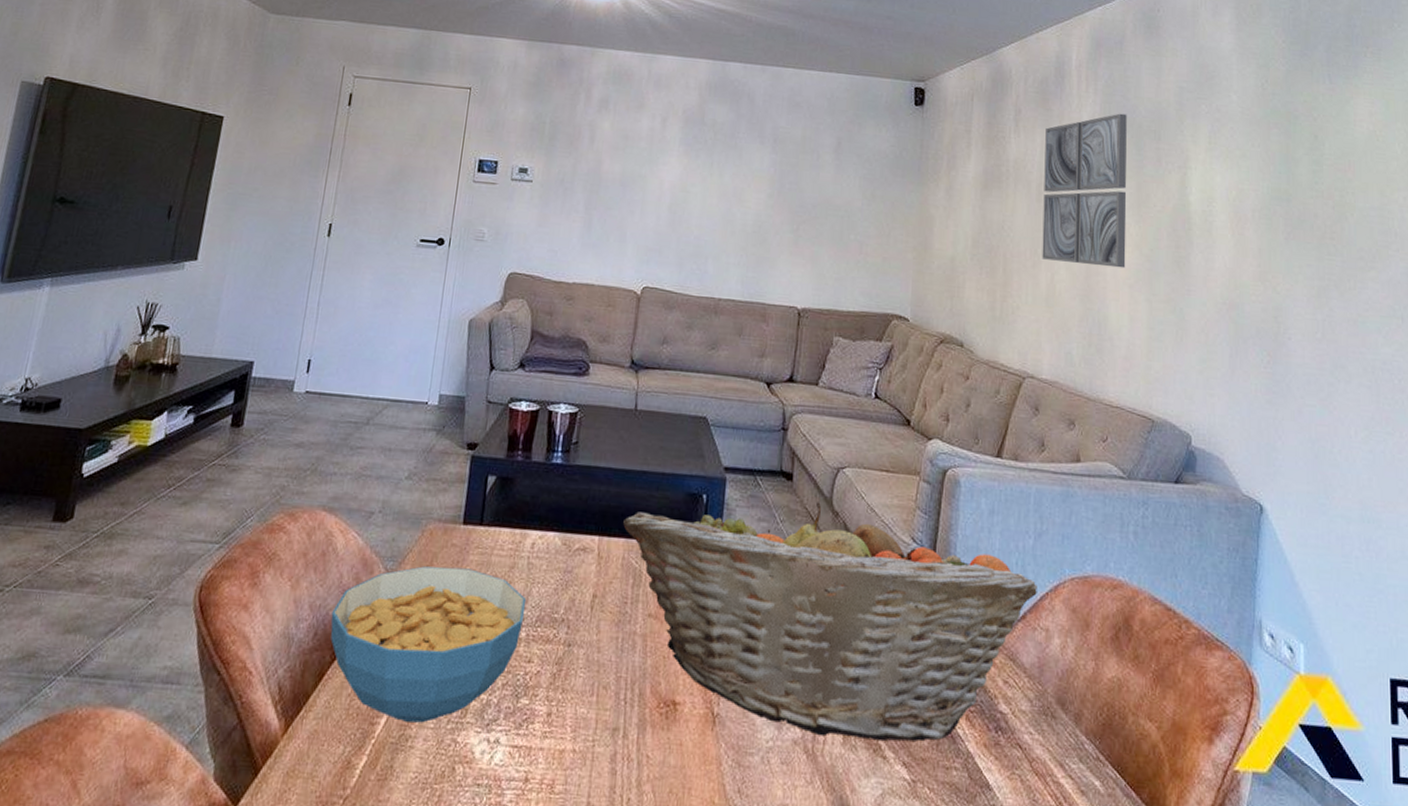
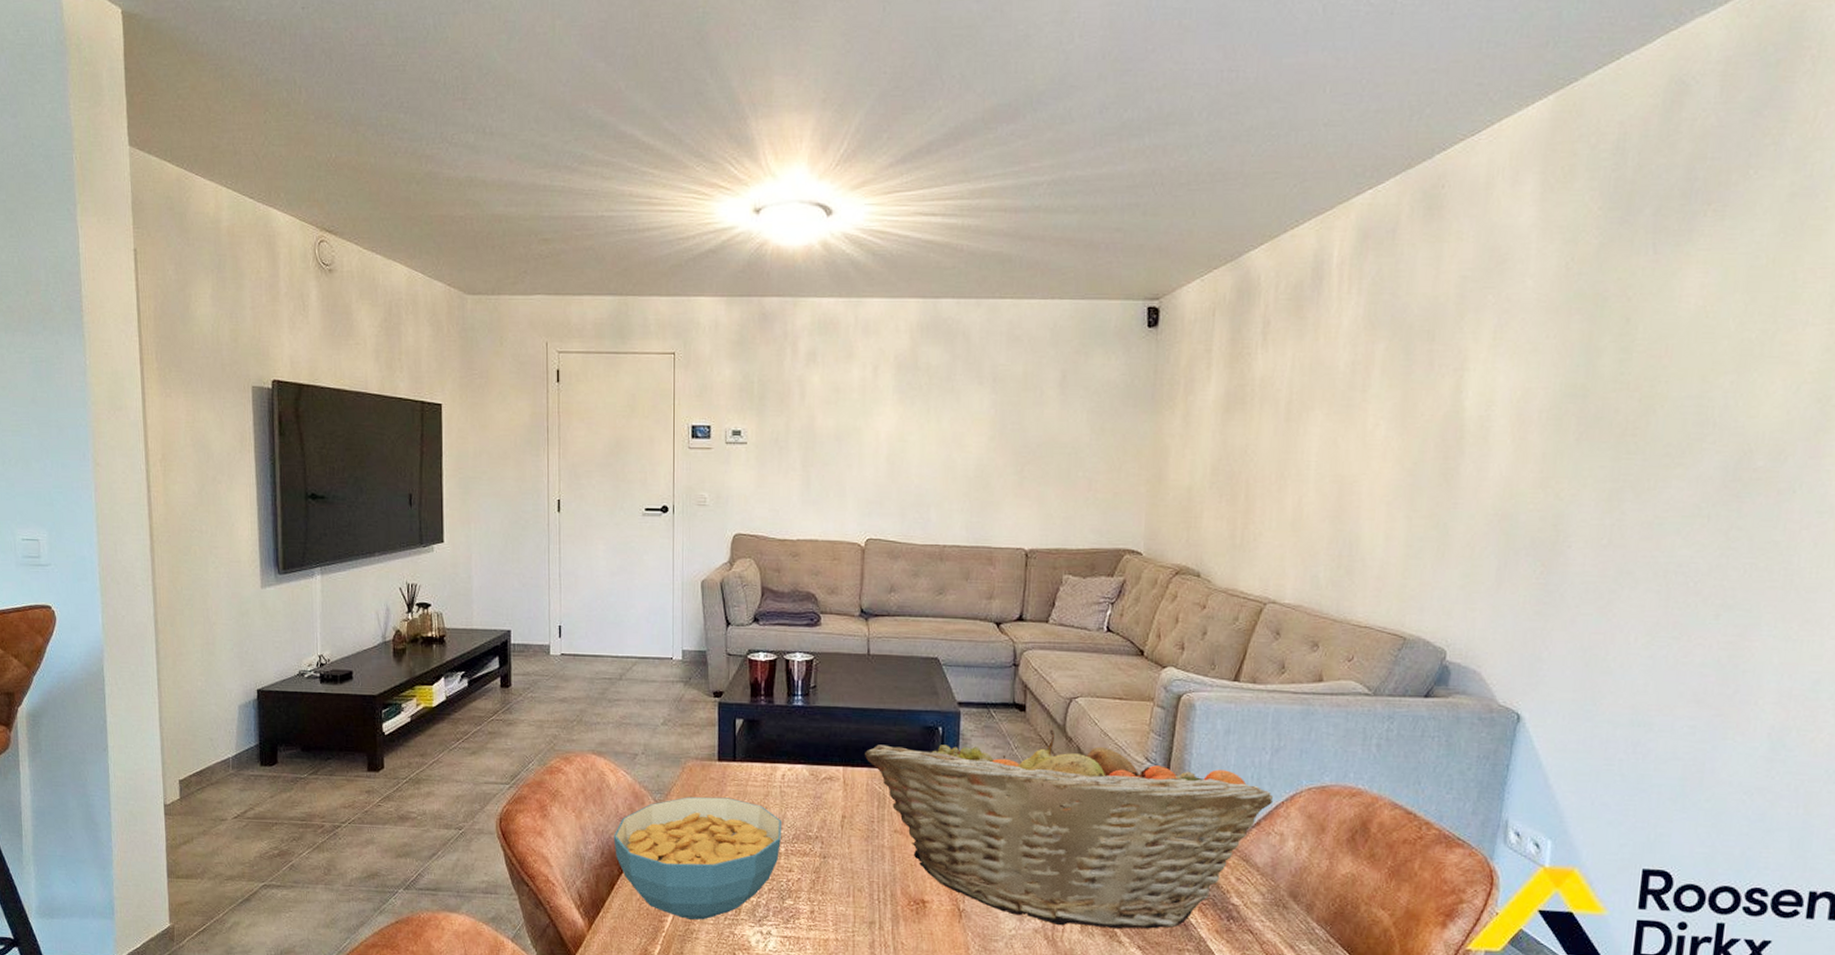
wall art: present [1042,113,1127,268] -> none [1288,314,1396,485]

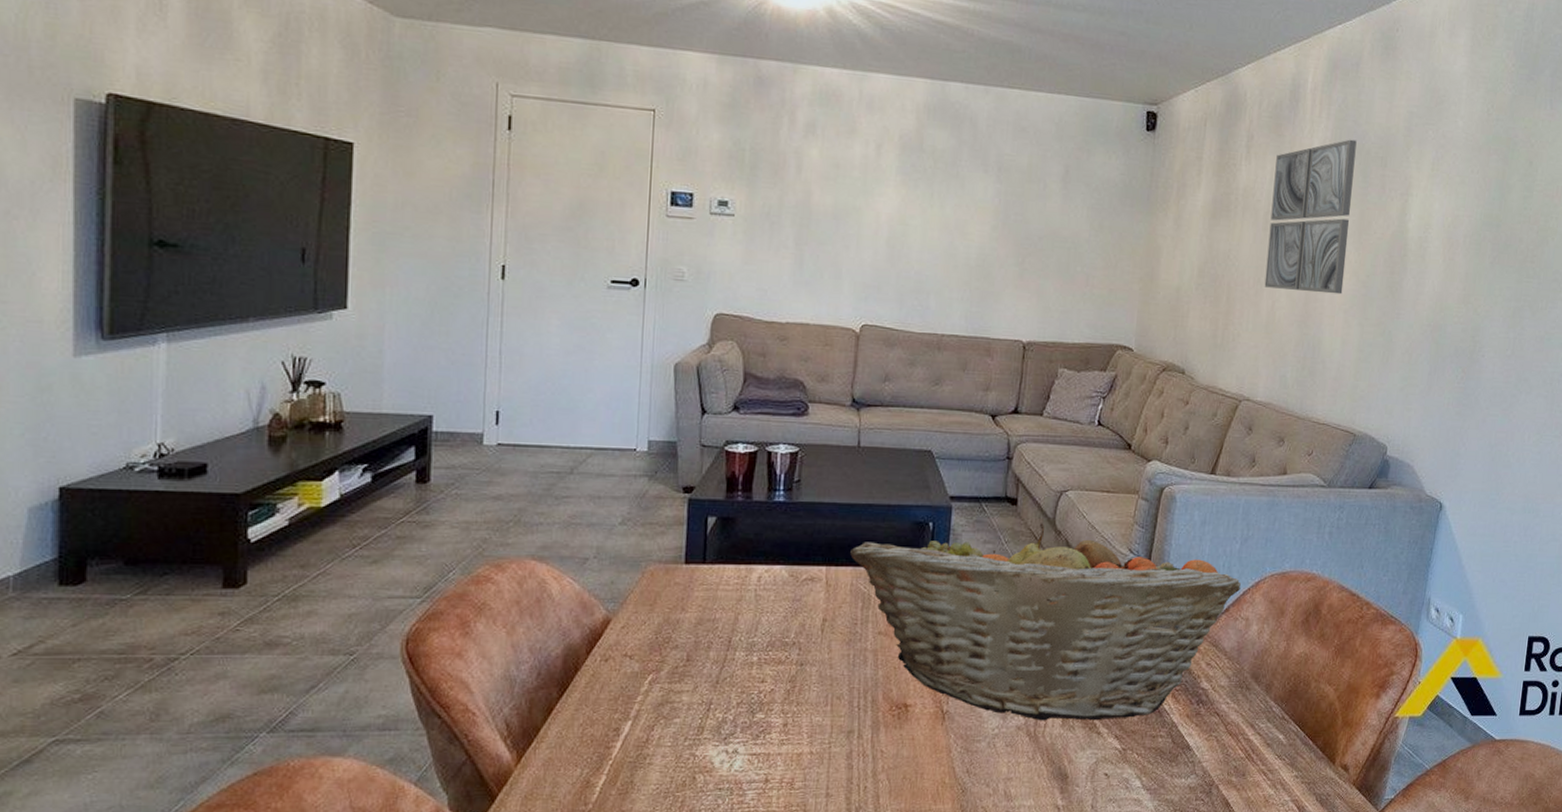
cereal bowl: present [613,796,782,920] -> none [553,604,756,743]
wall art: none [1288,314,1396,485] -> present [1264,139,1357,295]

